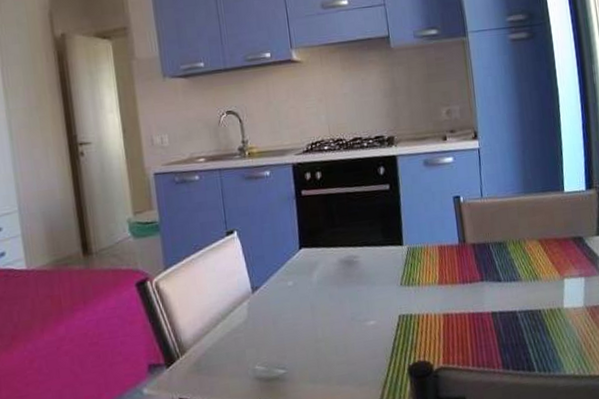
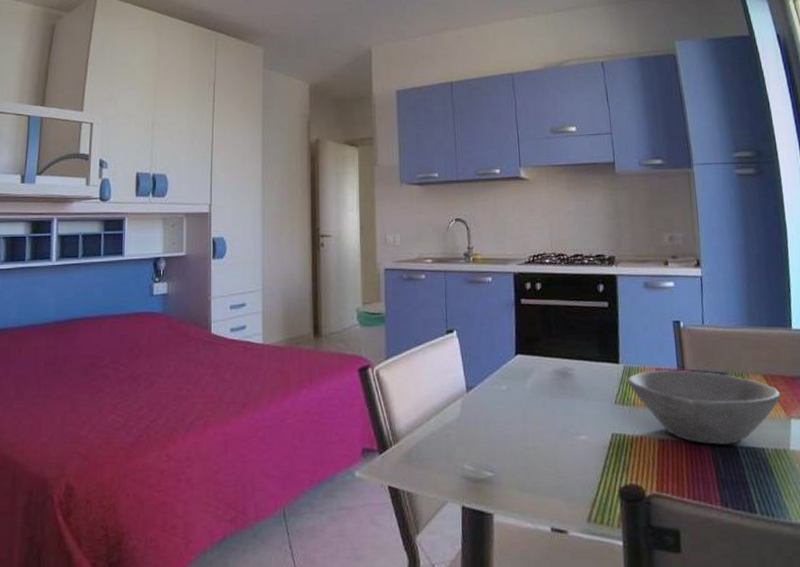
bowl: none [411,243,555,313] -> present [627,370,780,445]

